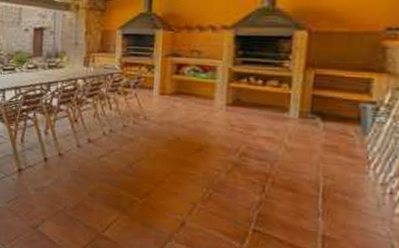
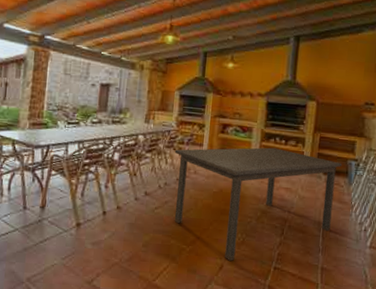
dining table: none [119,89,351,218] -> present [174,147,342,261]

